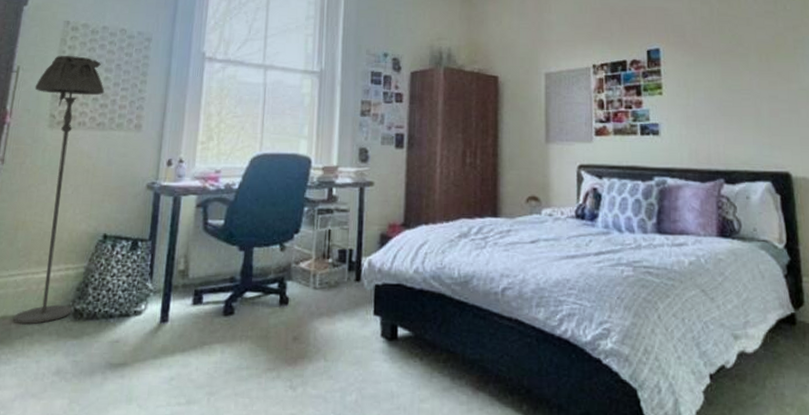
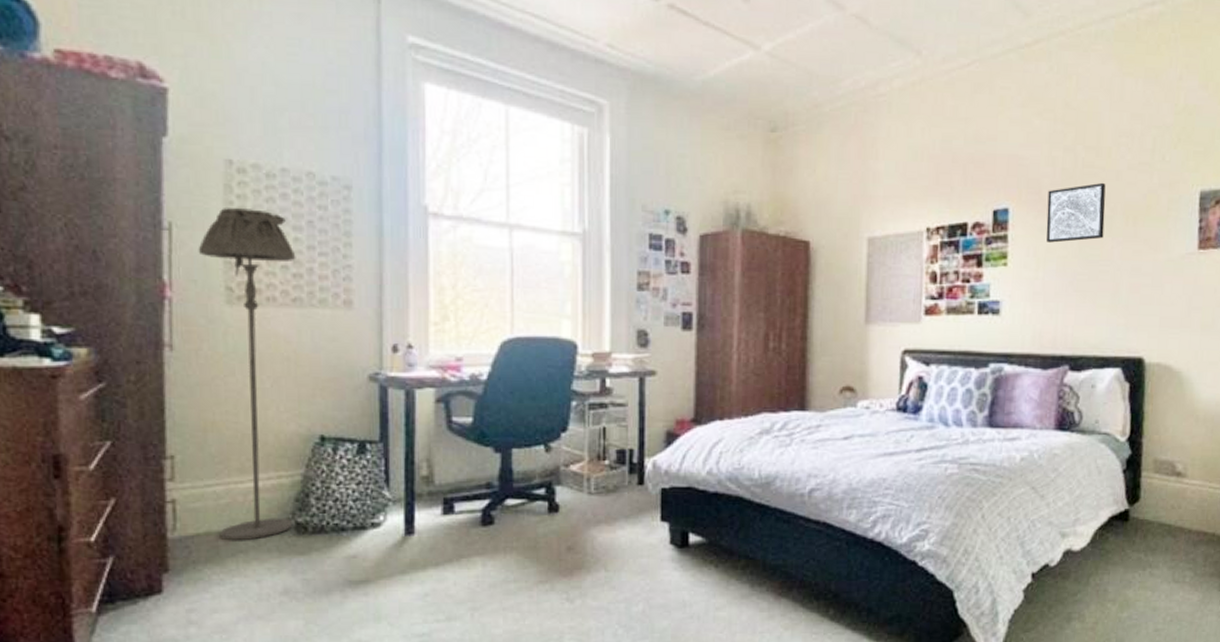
wall art: none [691,27,742,76] -> present [1046,182,1106,243]

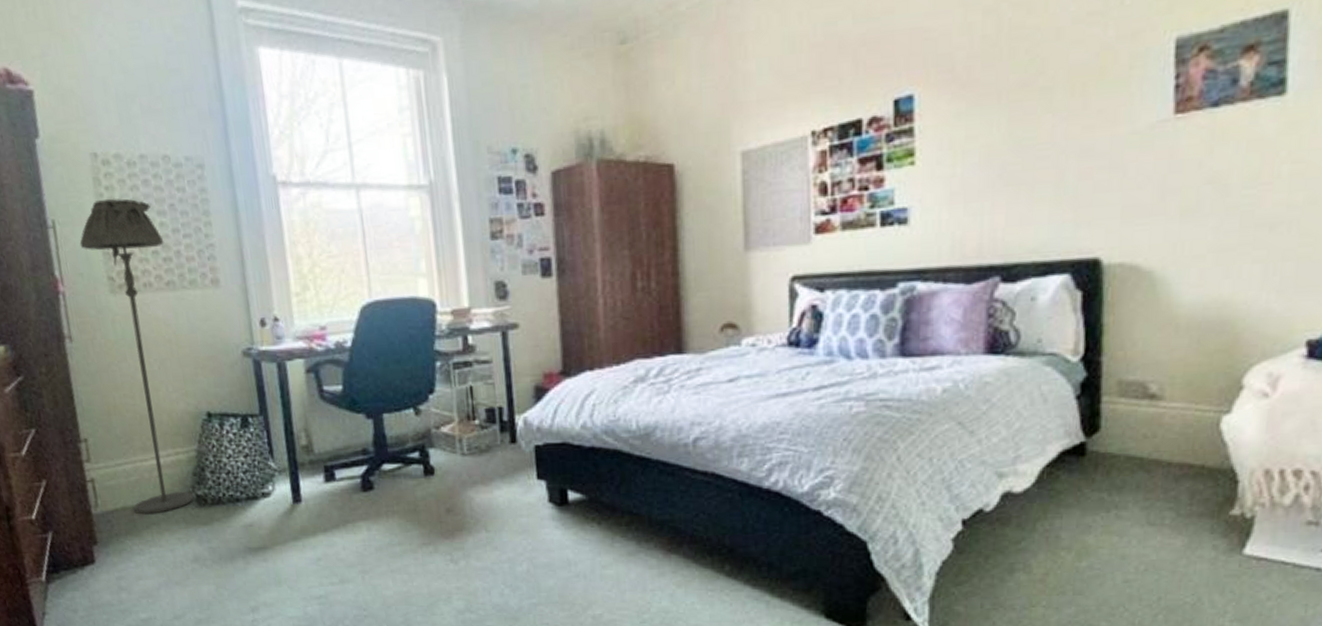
wall art: present [1046,182,1106,243] -> none [963,45,1043,130]

